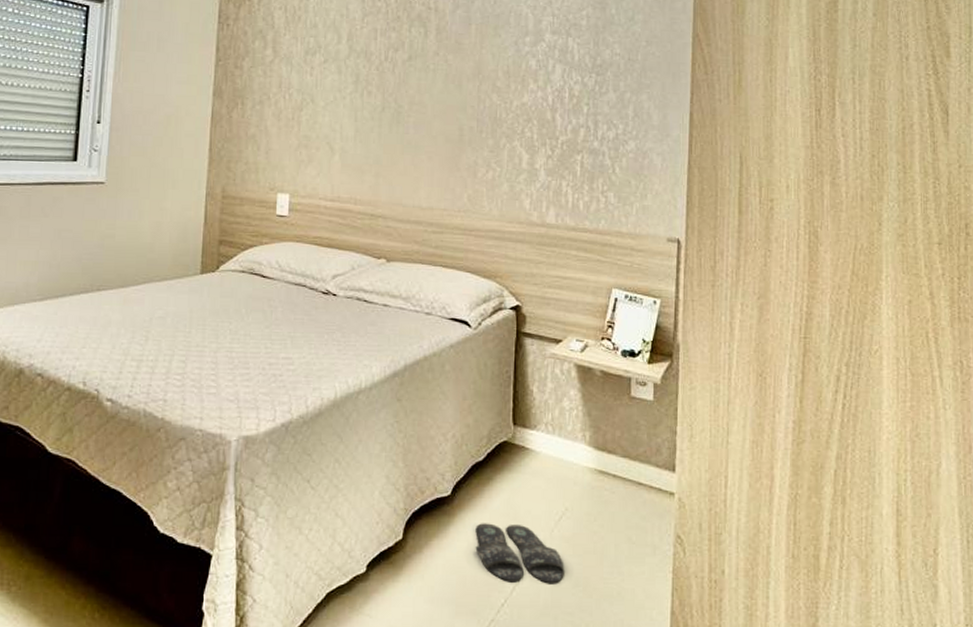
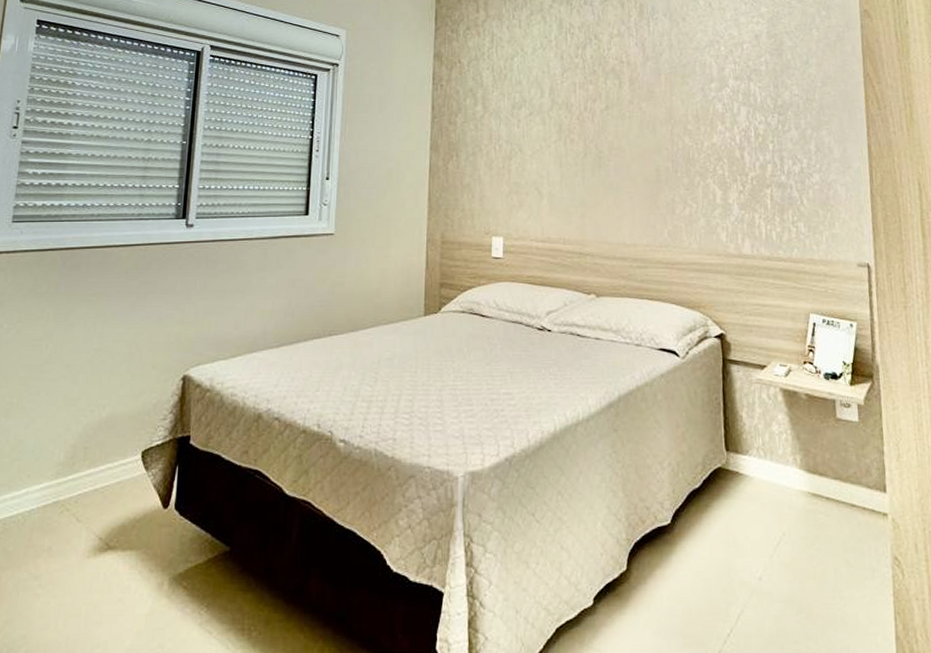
slippers: present [475,523,564,584] -> none [697,551,787,612]

